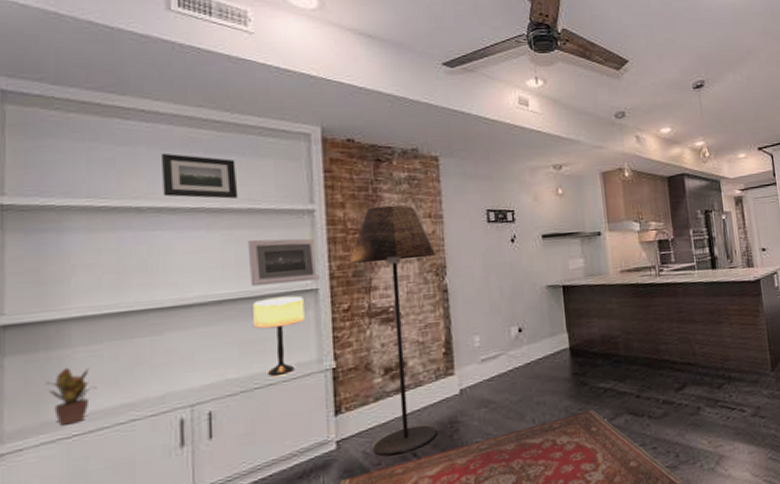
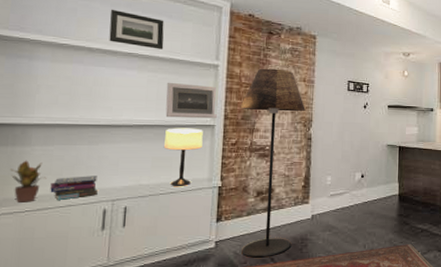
books: none [104,376,170,416] -> present [50,176,98,201]

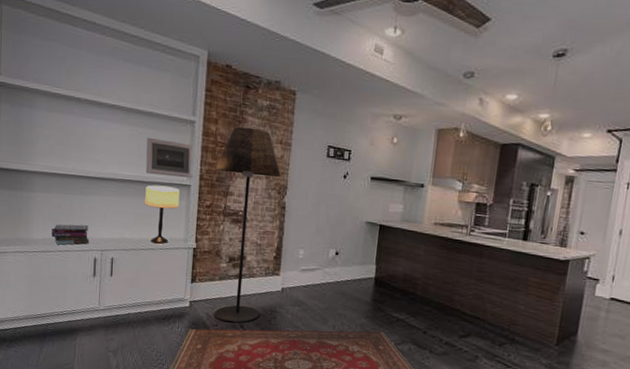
potted plant: present [10,160,47,202] -> none [20,205,48,244]
picture frame: present [109,9,164,49] -> none [95,57,144,102]

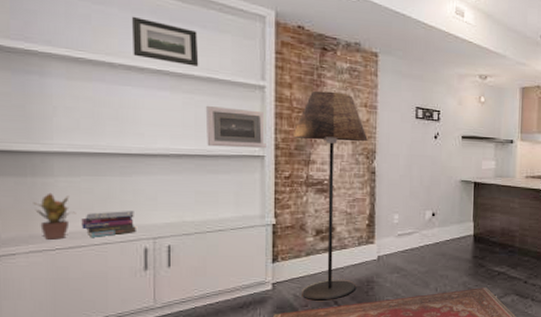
potted plant: none [20,205,48,244] -> present [33,192,76,240]
picture frame: none [95,57,144,102] -> present [131,16,199,67]
table lamp: present [144,185,180,244] -> none [207,158,251,223]

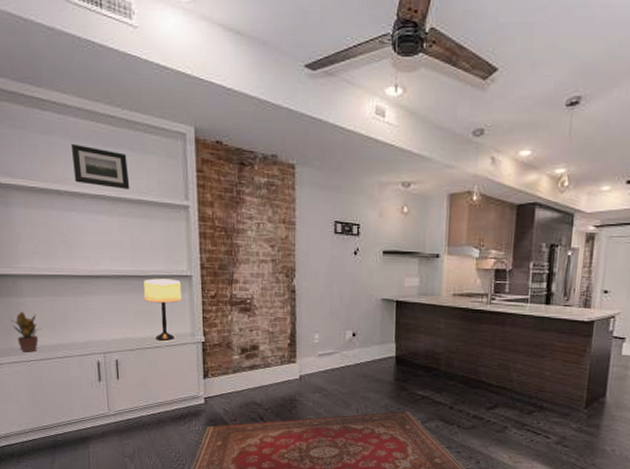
books: present [81,211,136,238] -> none [47,328,90,352]
picture frame: present [205,105,268,149] -> none [138,227,194,269]
table lamp: none [207,158,251,223] -> present [143,278,182,341]
floor lamp: present [292,90,368,301] -> none [216,208,287,416]

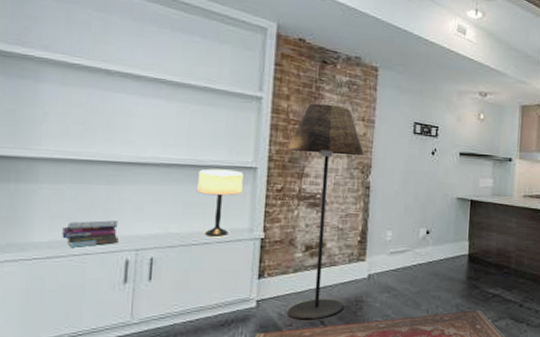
potted plant: present [10,311,43,352] -> none [13,199,58,249]
books: none [47,328,90,352] -> present [62,220,119,249]
picture frame: present [70,143,130,189] -> none [130,24,198,76]
floor lamp: none [216,208,287,416] -> present [287,103,364,320]

